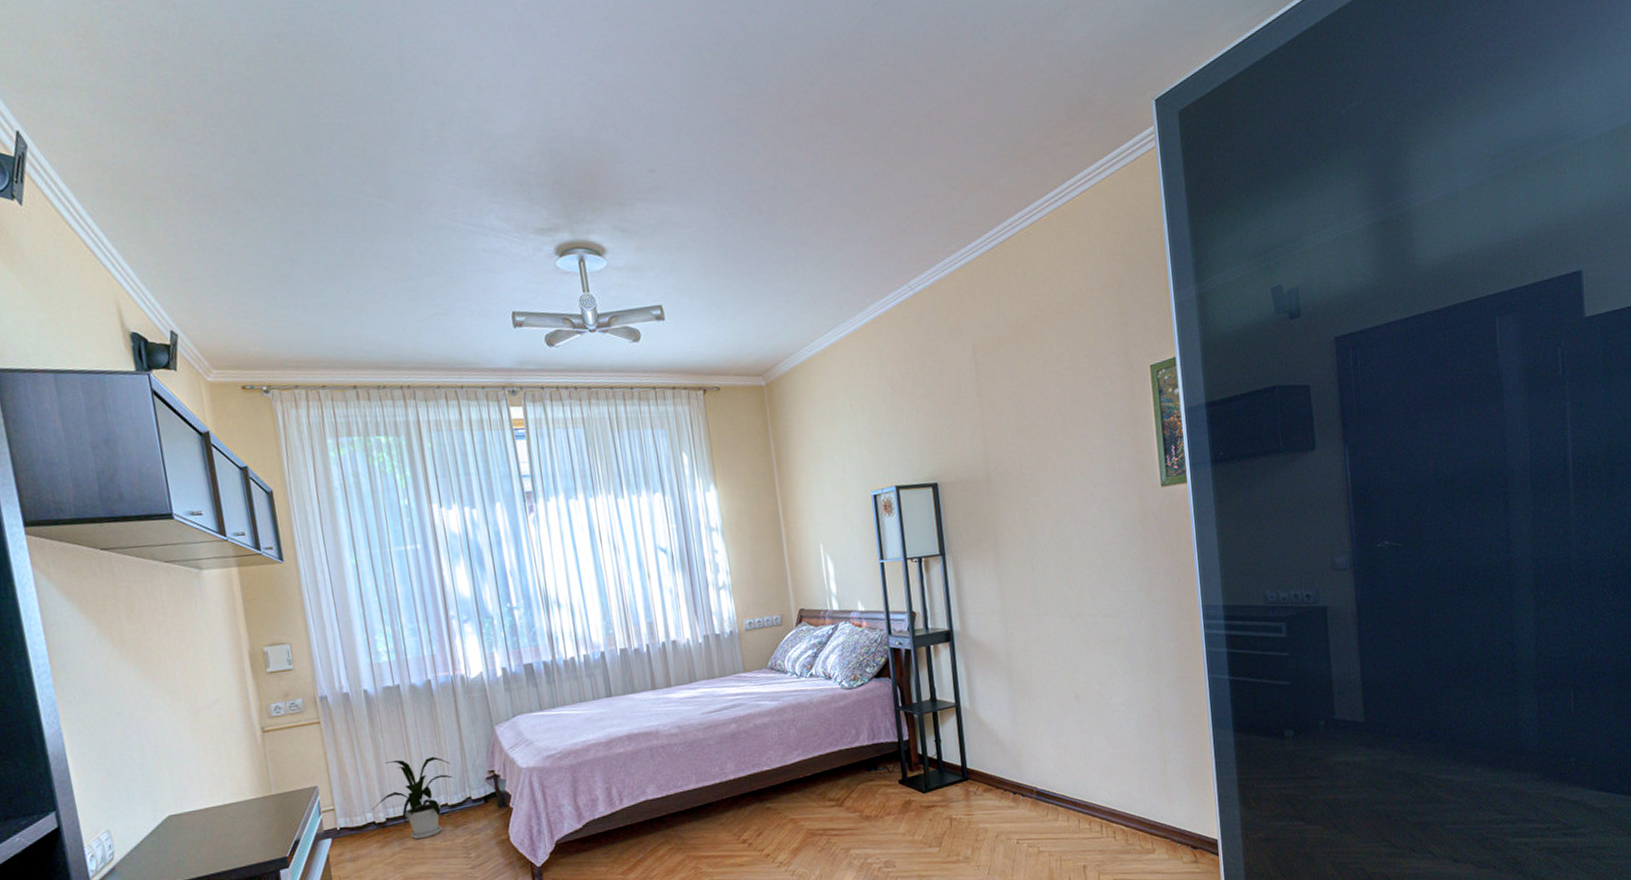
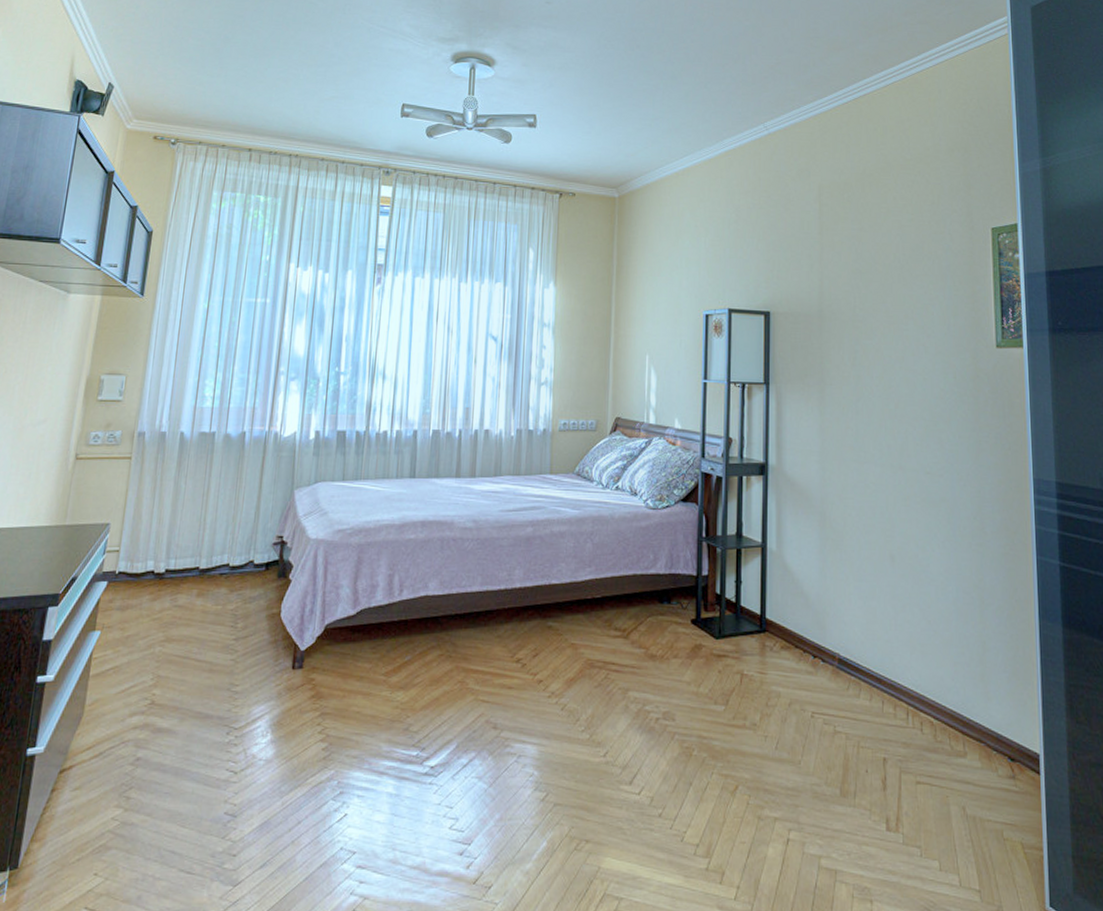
house plant: present [372,756,453,839] -> none [155,508,243,598]

